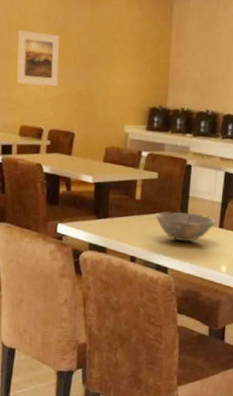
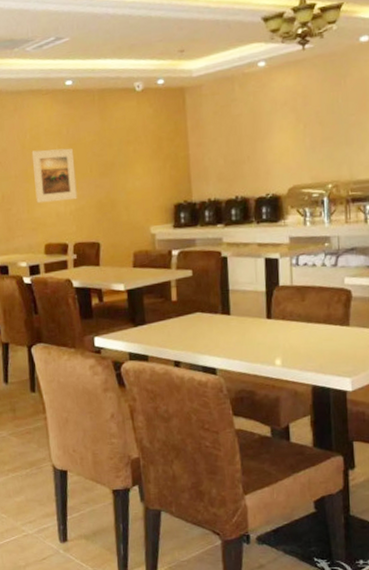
bowl: present [155,211,217,242] -> none [195,306,263,339]

